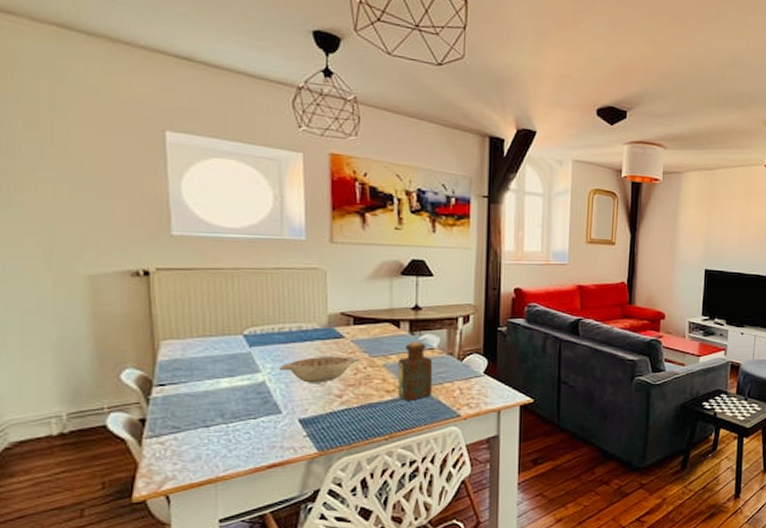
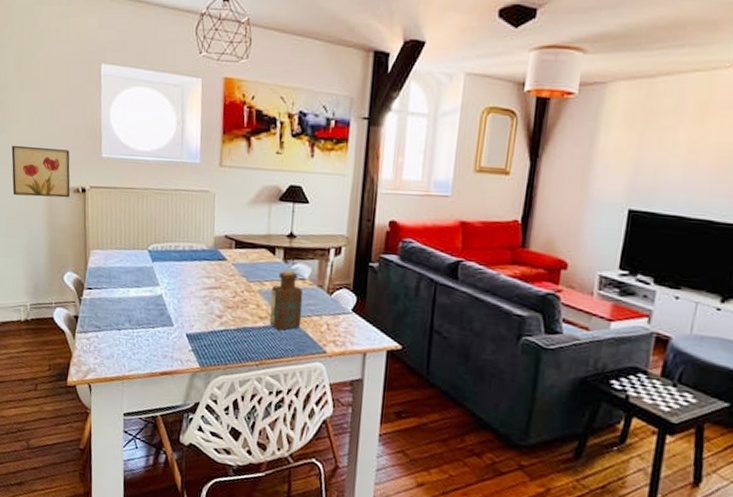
wall art: none [26,221,125,284] -> present [11,145,70,198]
decorative bowl: present [279,356,361,383] -> none [173,276,239,302]

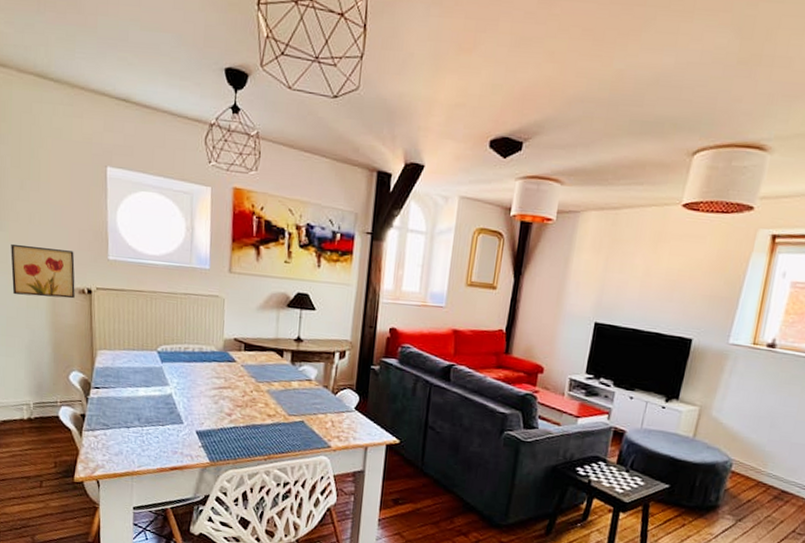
bottle: present [269,269,304,330] -> none [277,371,310,427]

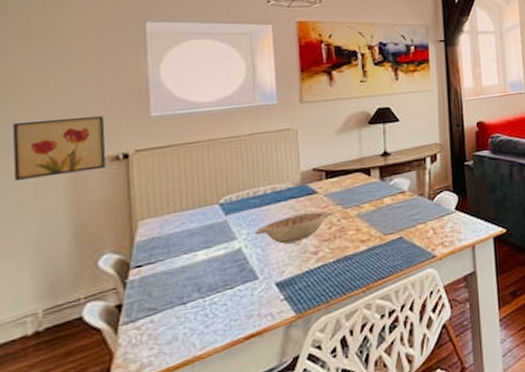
decorative bowl: none [183,377,248,401] -> present [255,211,334,244]

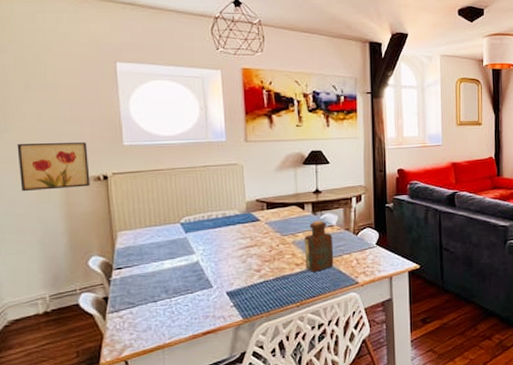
decorative bowl: present [255,211,334,244] -> none [209,236,274,261]
bottle: none [370,186,406,249] -> present [304,220,334,272]

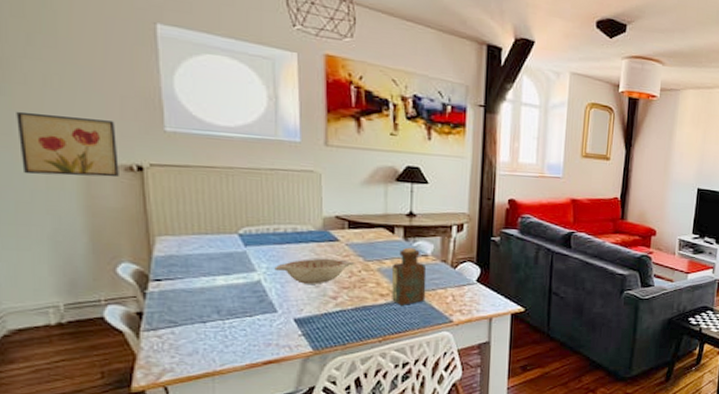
decorative bowl: none [209,236,274,261] -> present [274,258,355,284]

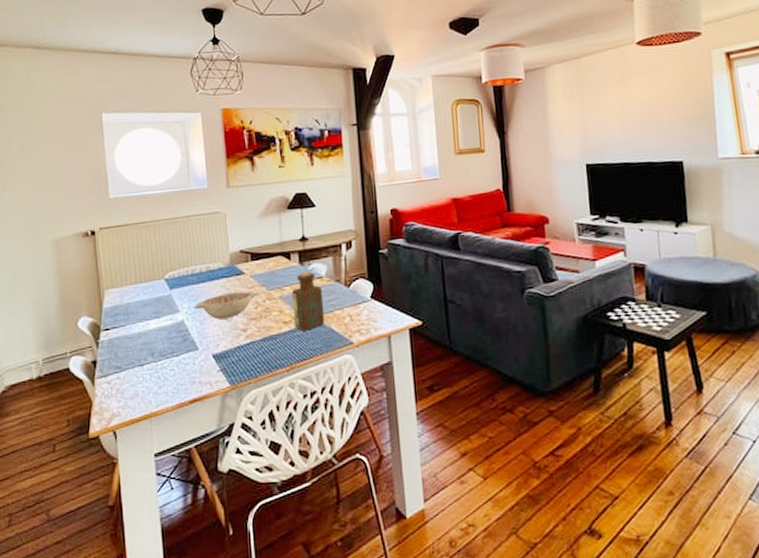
wall art: present [16,111,119,178] -> none [14,197,79,251]

